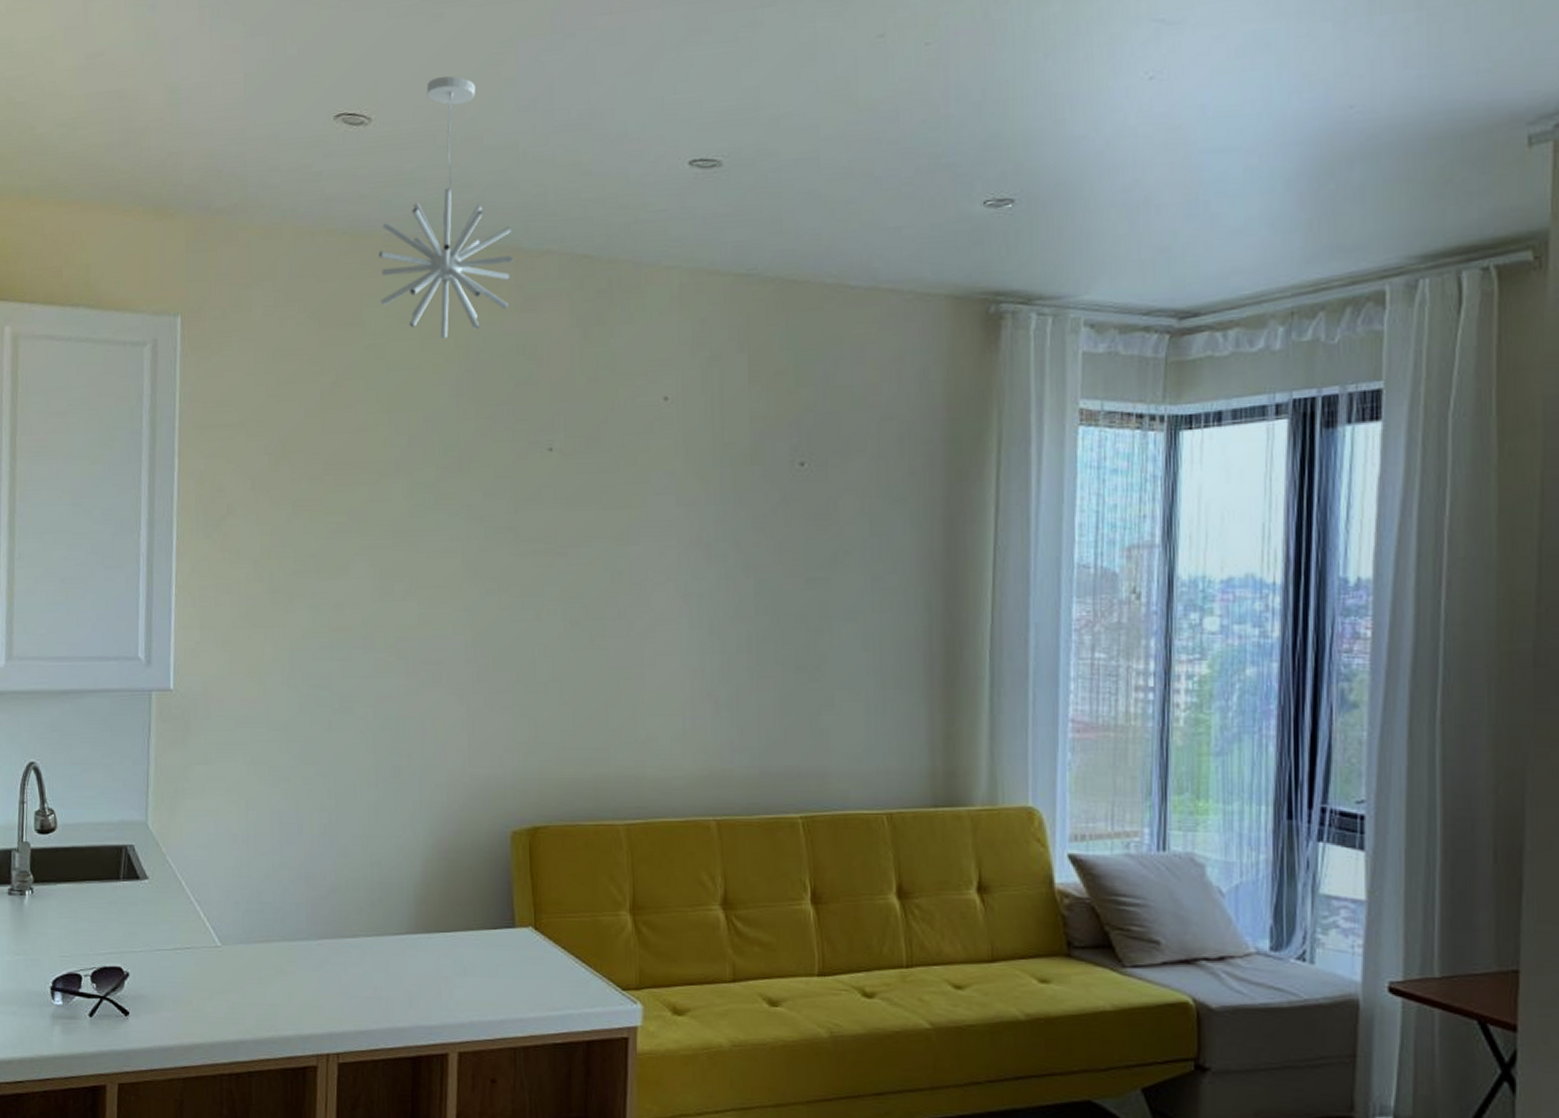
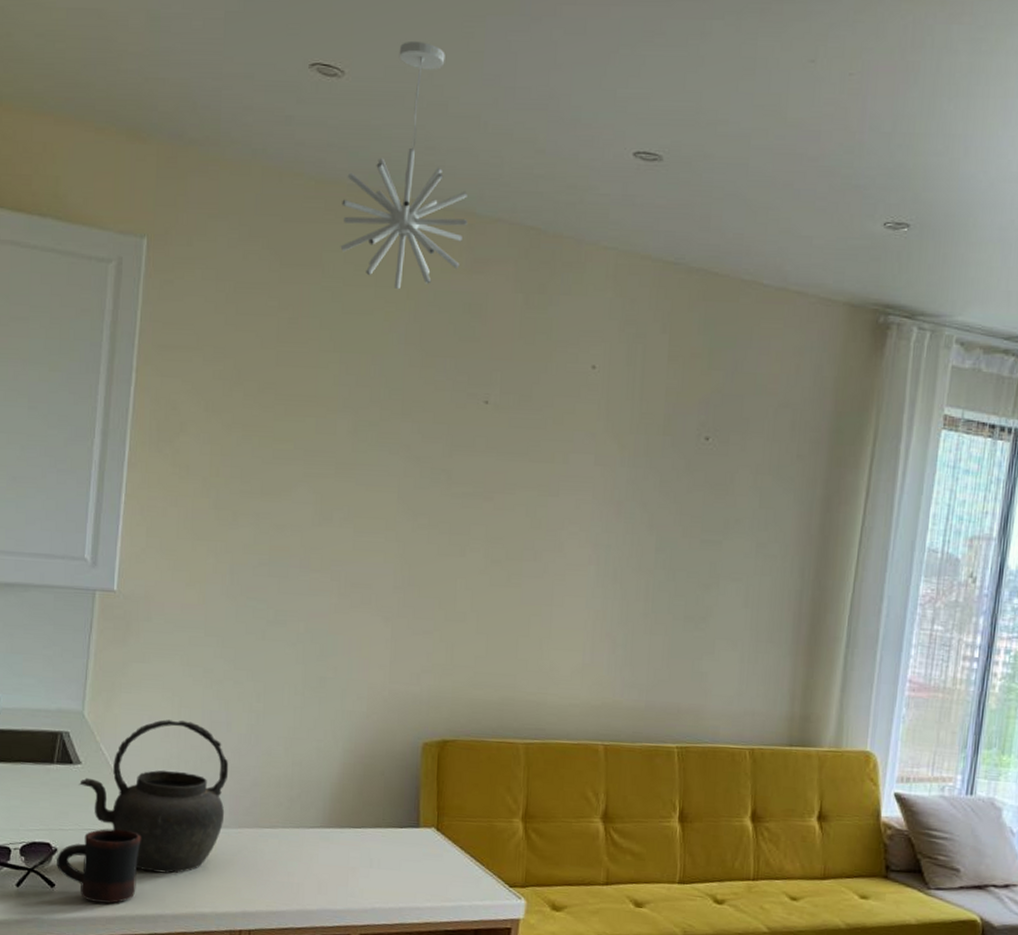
mug: none [129,948,216,1031] -> present [57,829,141,904]
kettle: none [146,825,303,994] -> present [78,719,229,873]

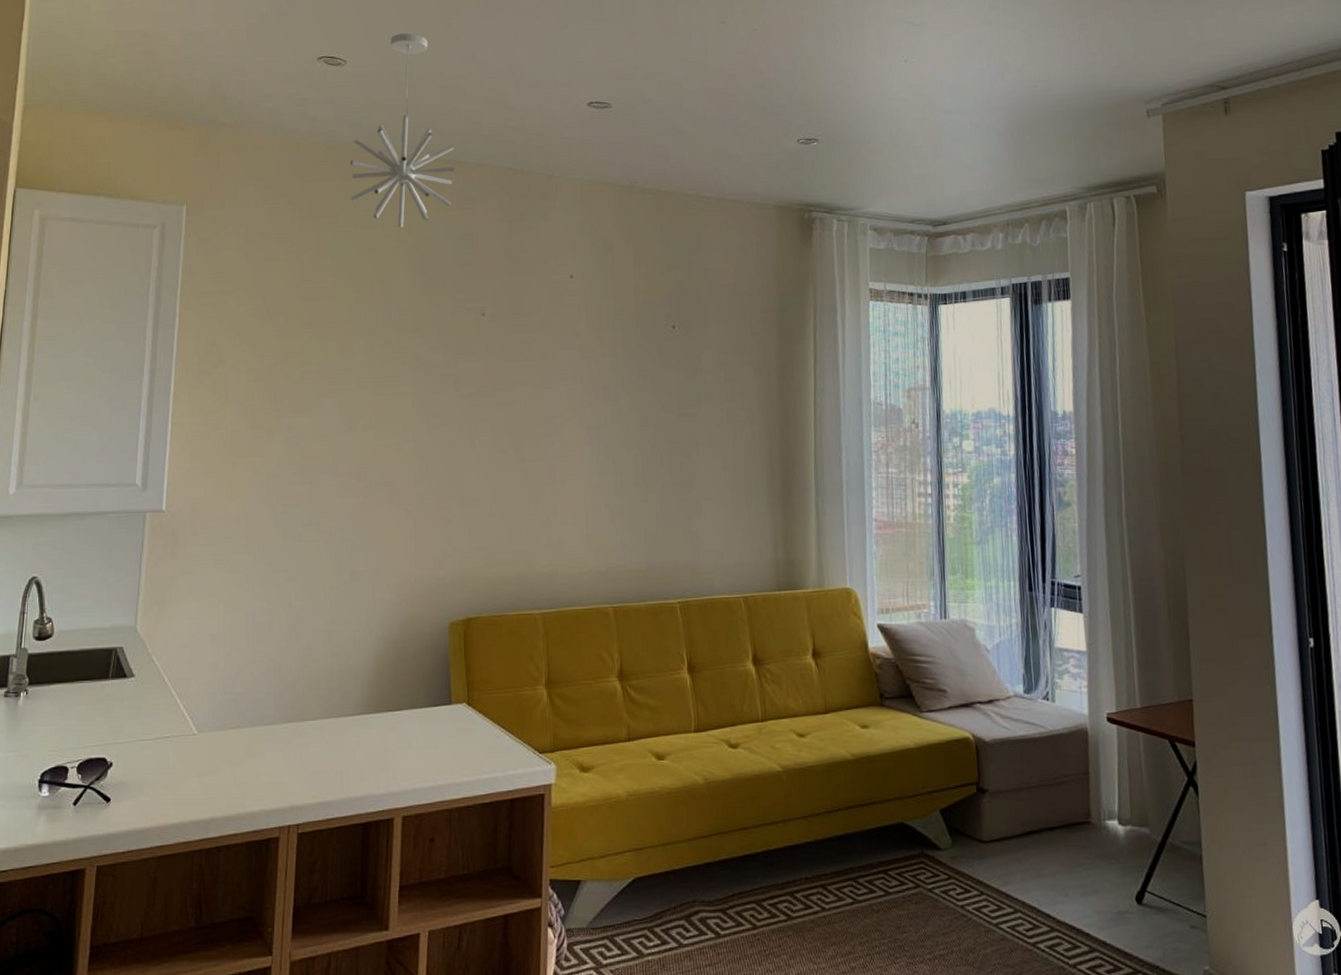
mug: present [57,829,141,904] -> none [112,737,192,813]
kettle: present [78,719,229,873] -> none [132,625,272,776]

